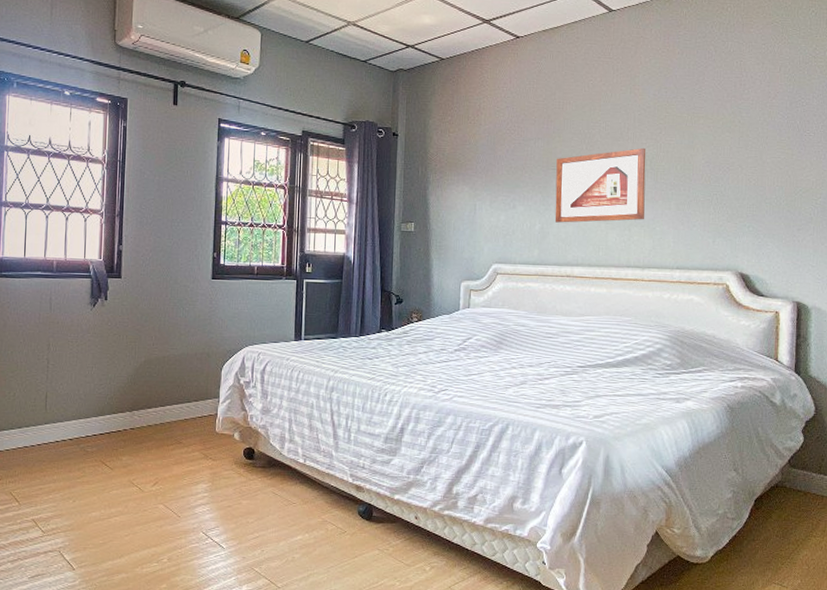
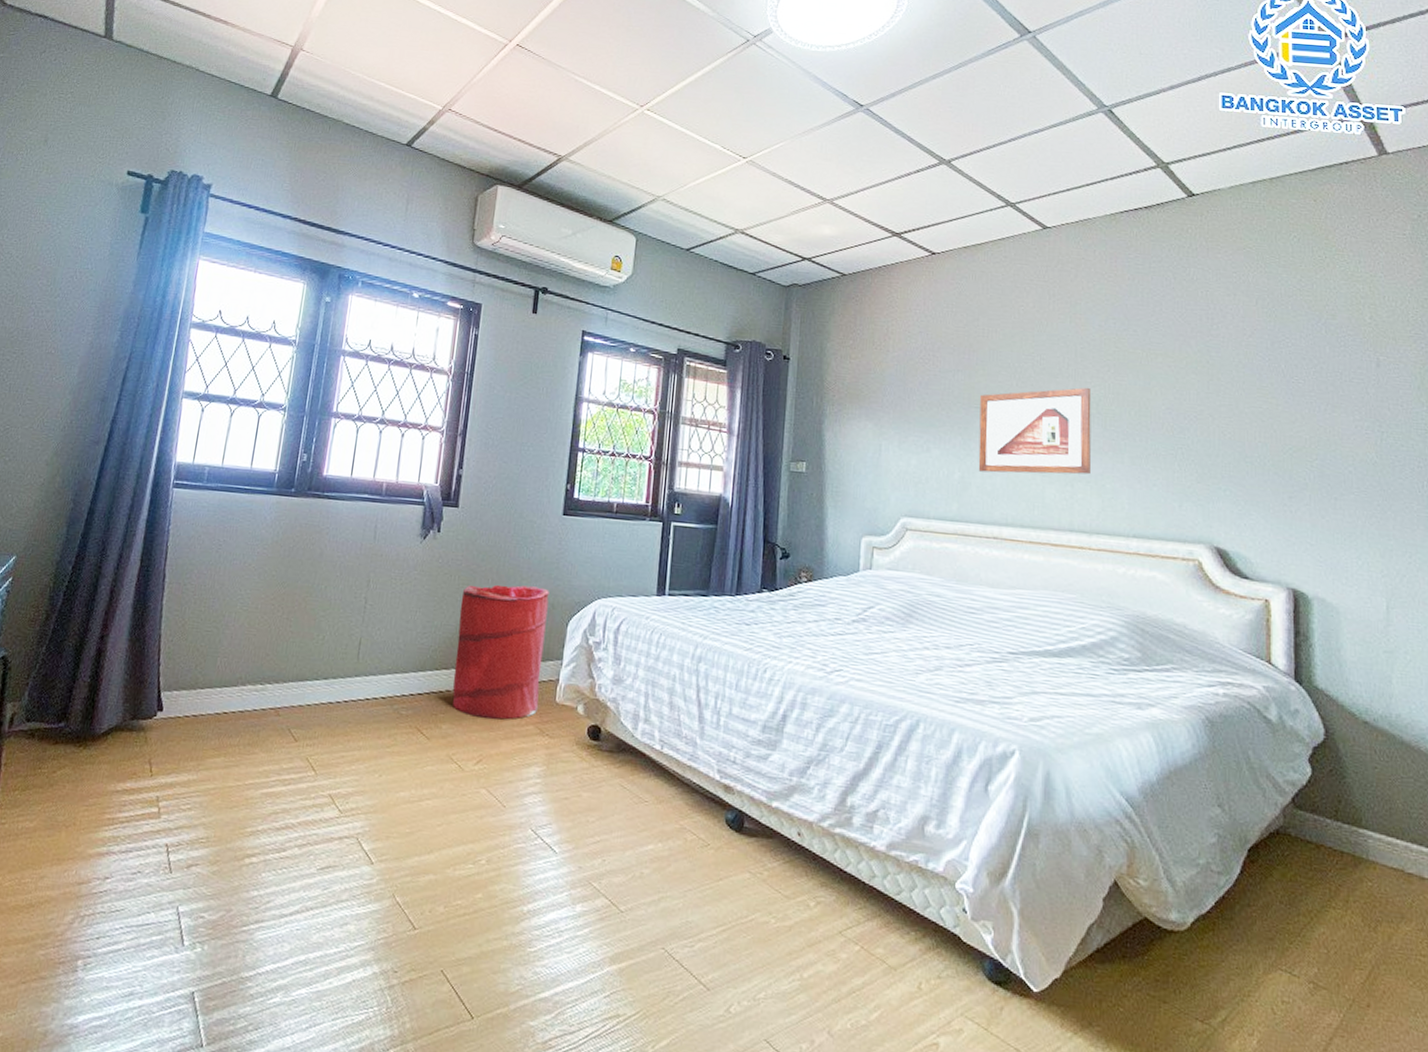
laundry hamper: none [128,340,205,449] -> present [452,584,549,720]

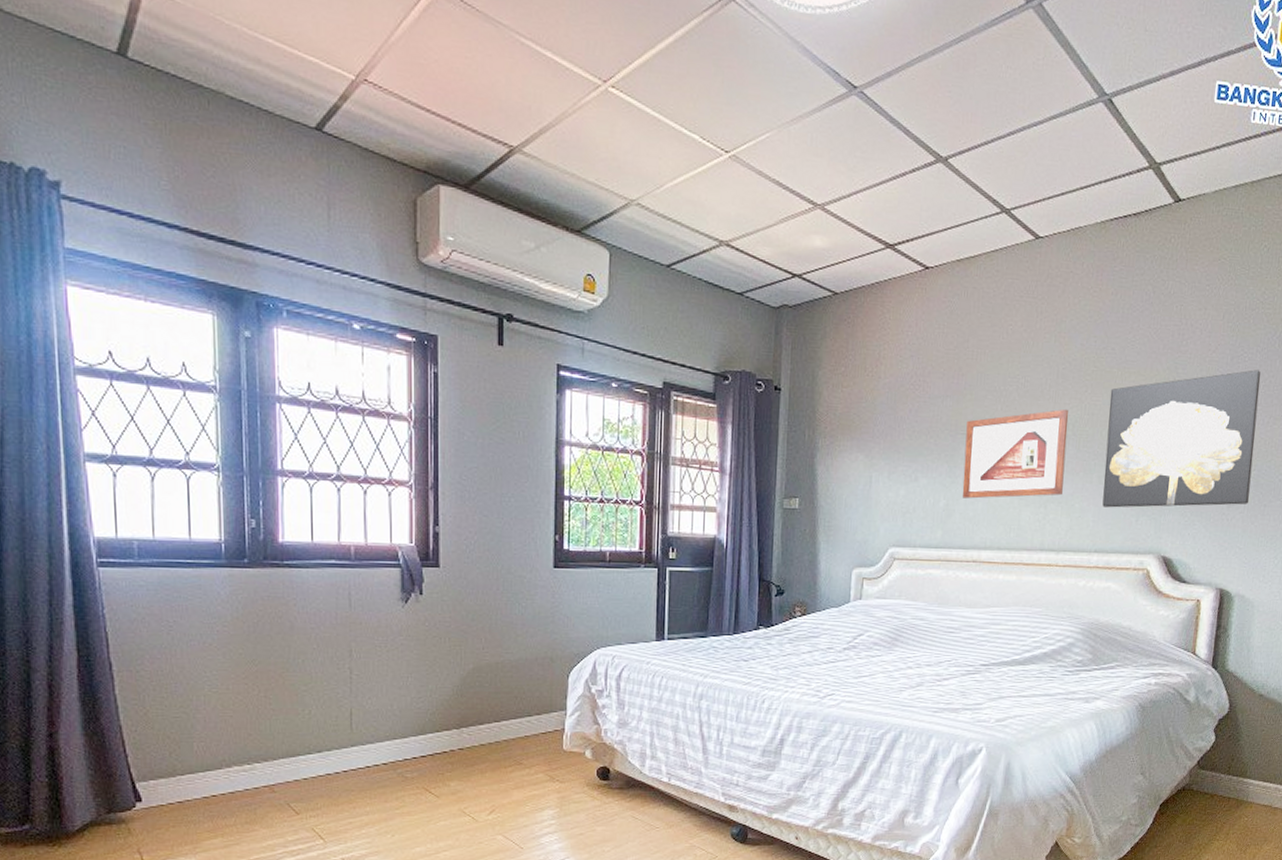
laundry hamper: present [452,584,549,720] -> none [454,642,547,771]
wall art: none [1136,355,1315,496] -> present [1102,370,1261,508]

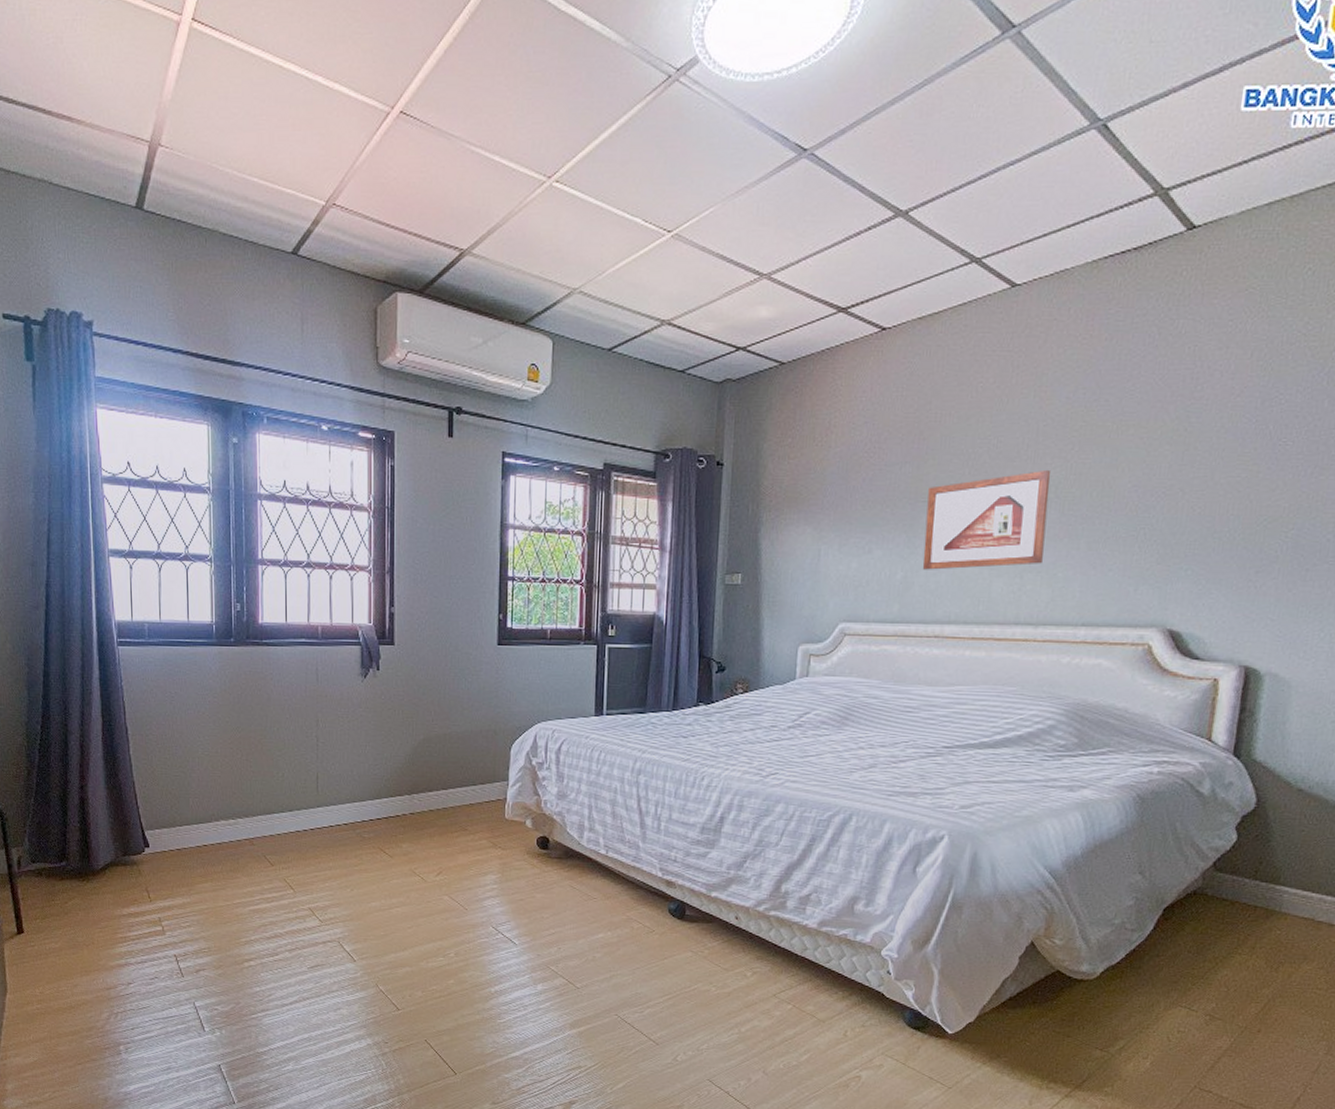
wall art: present [1102,370,1261,508] -> none [1092,413,1303,577]

